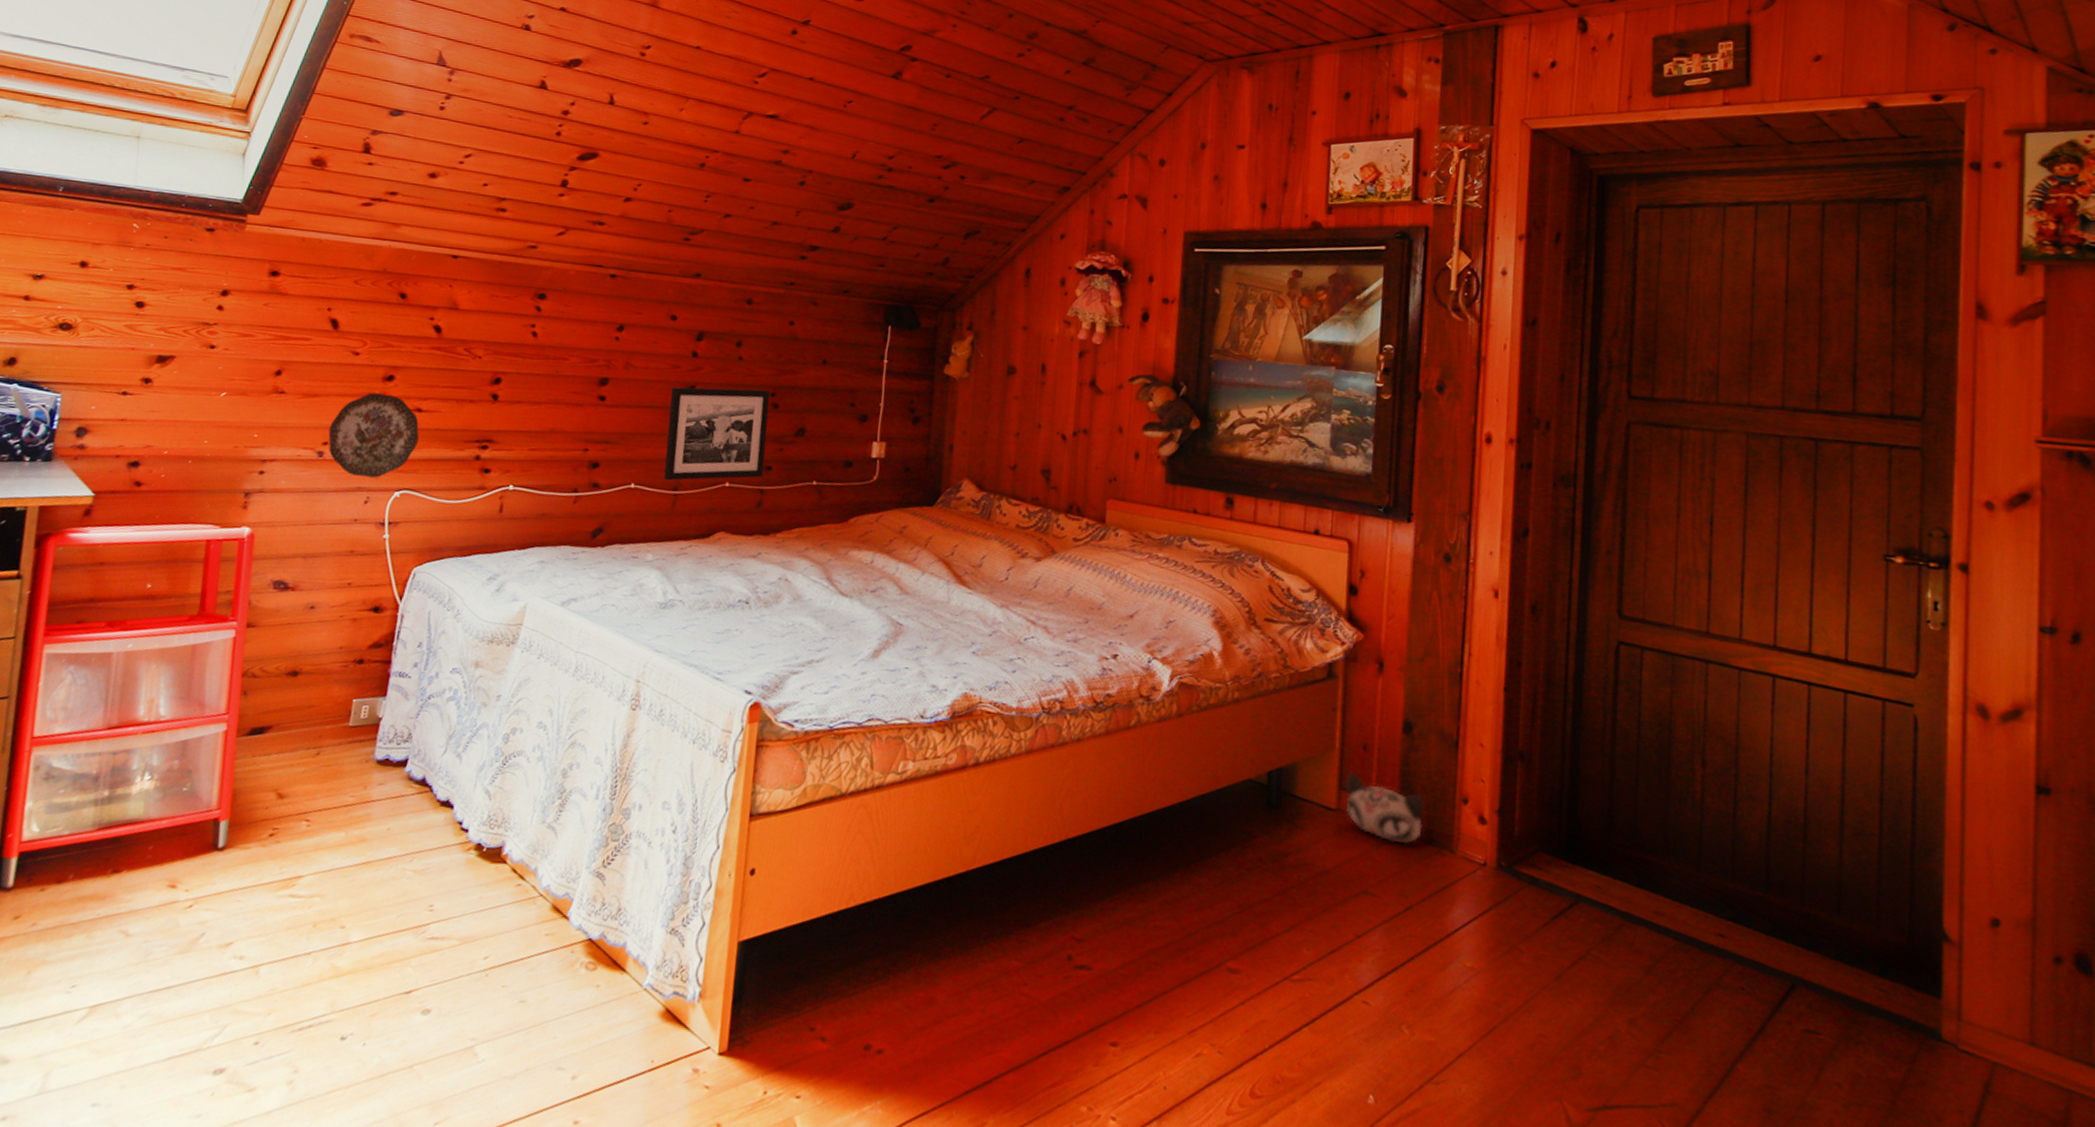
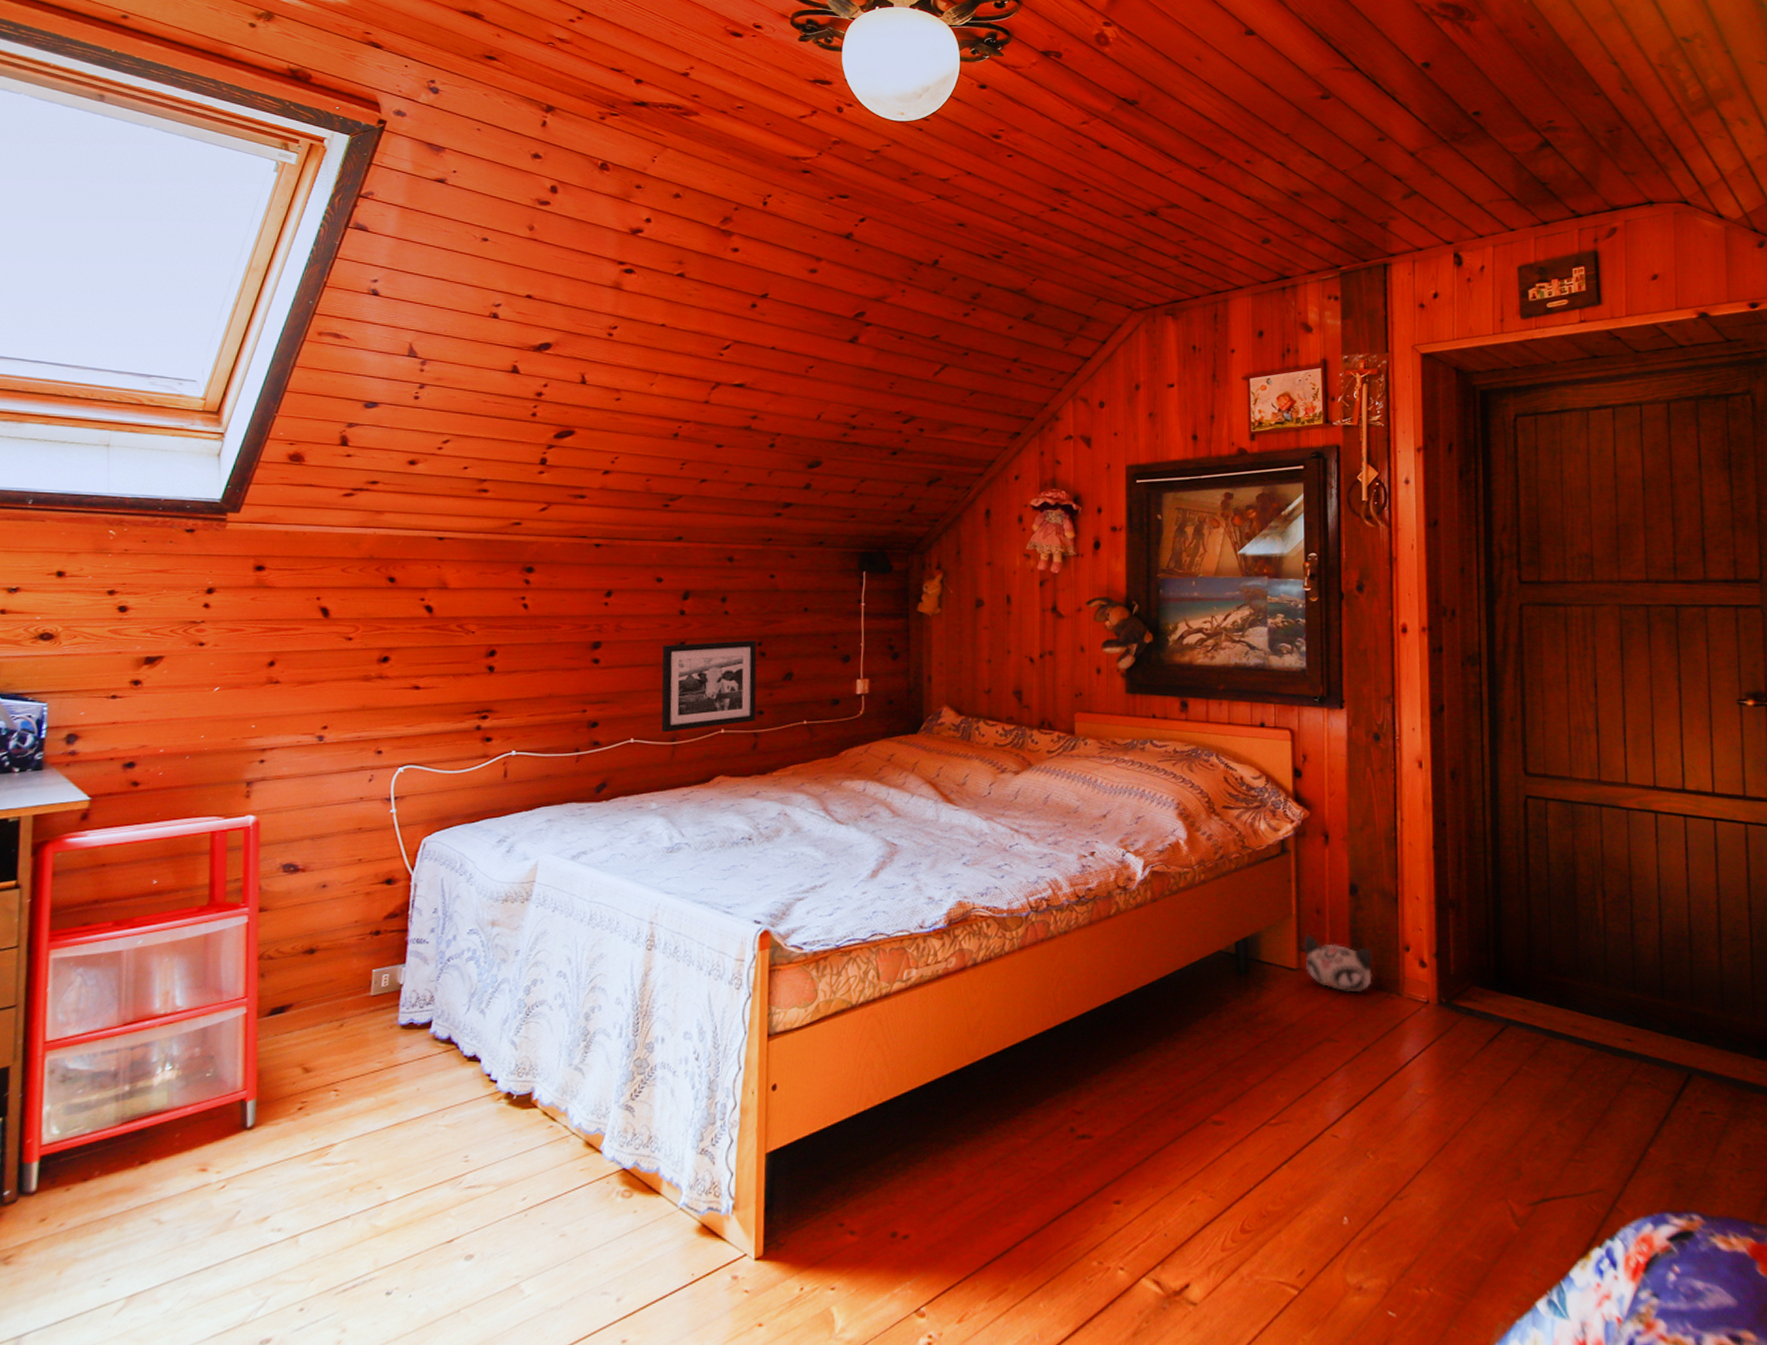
decorative plate: present [328,392,419,478] -> none [327,675,419,756]

